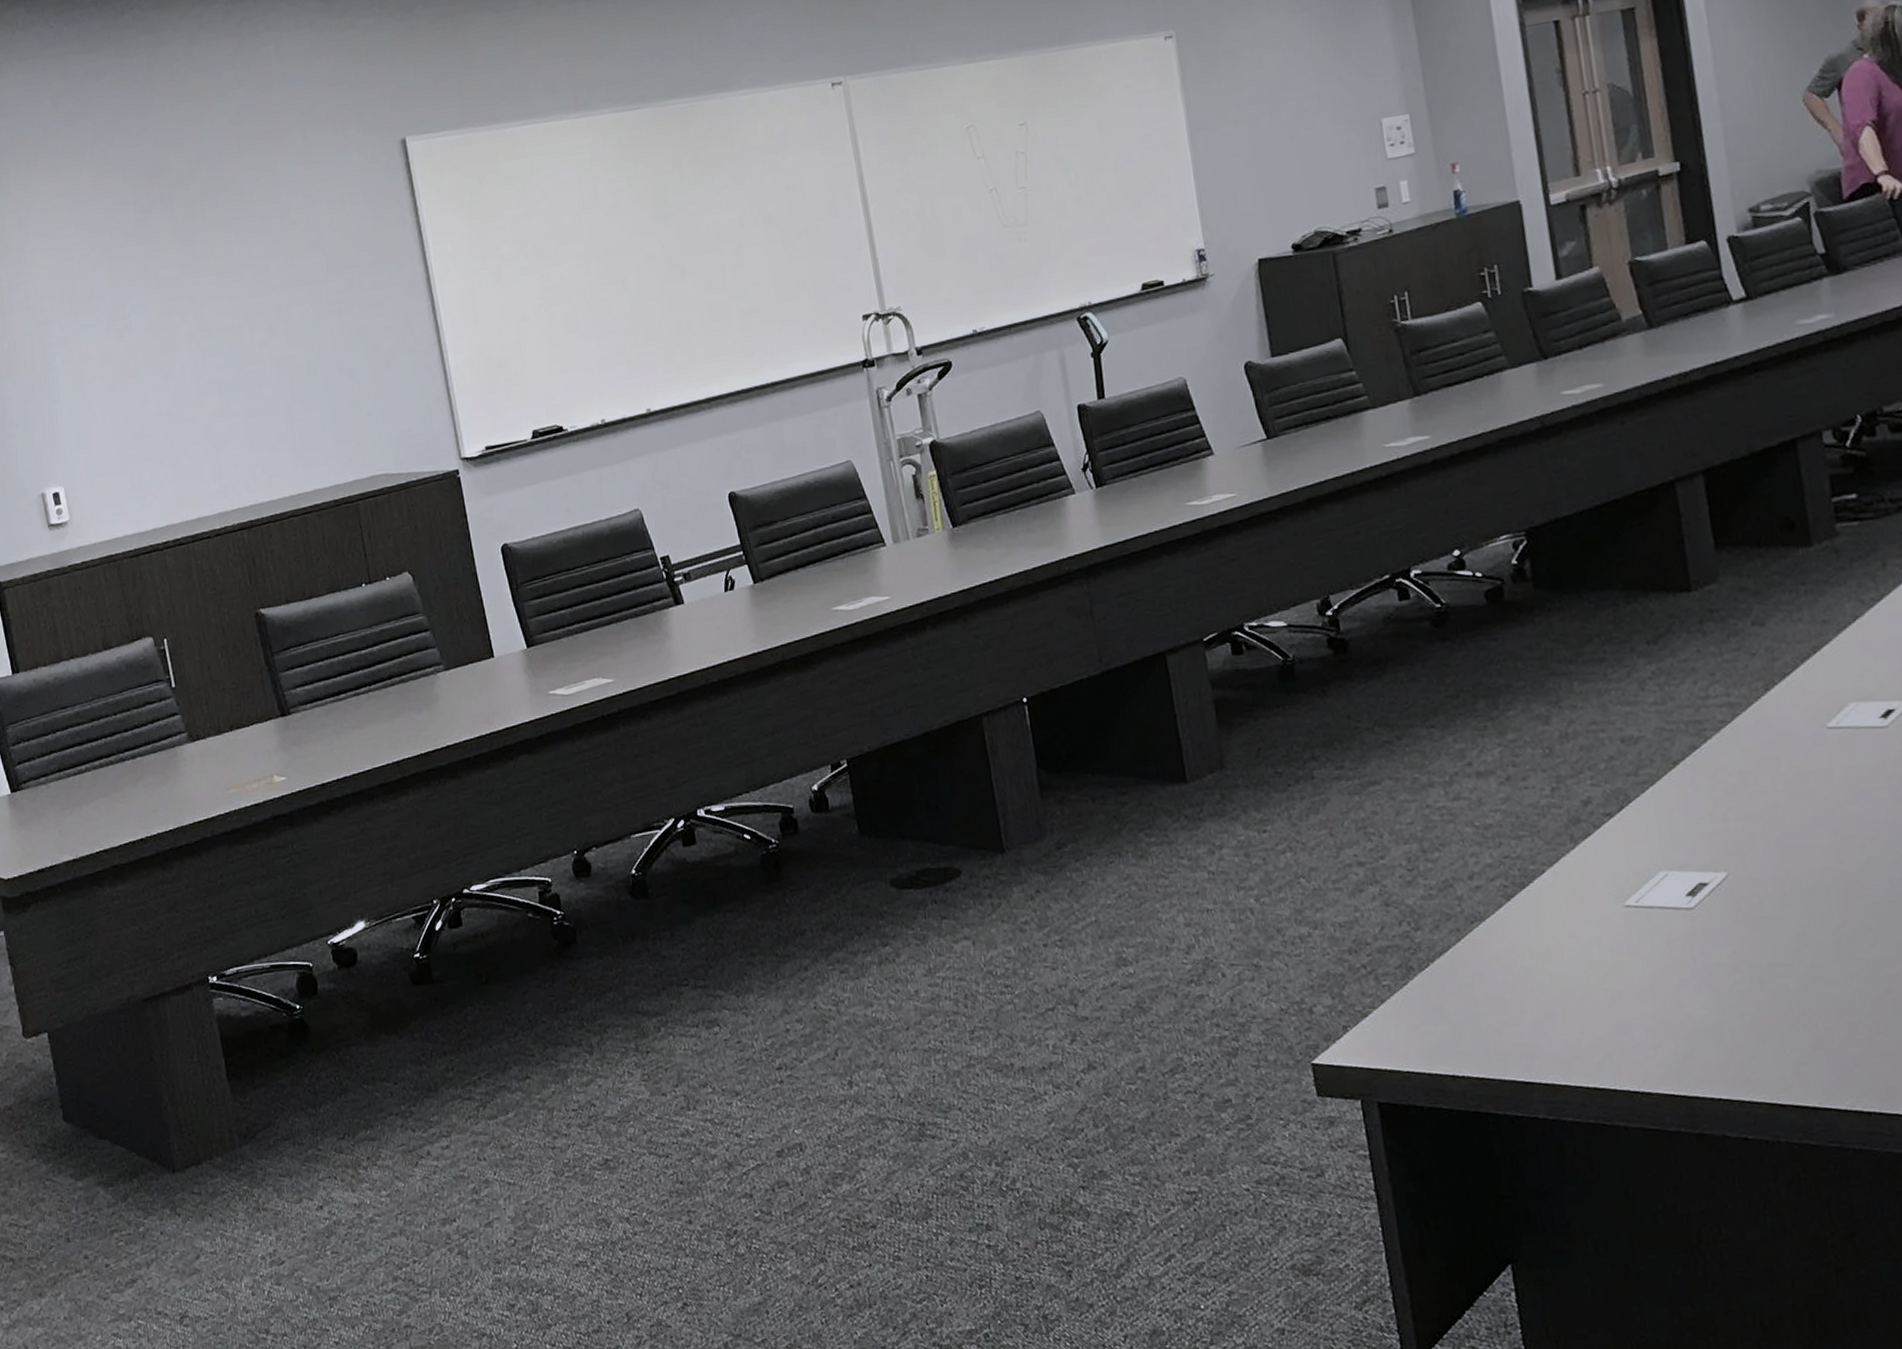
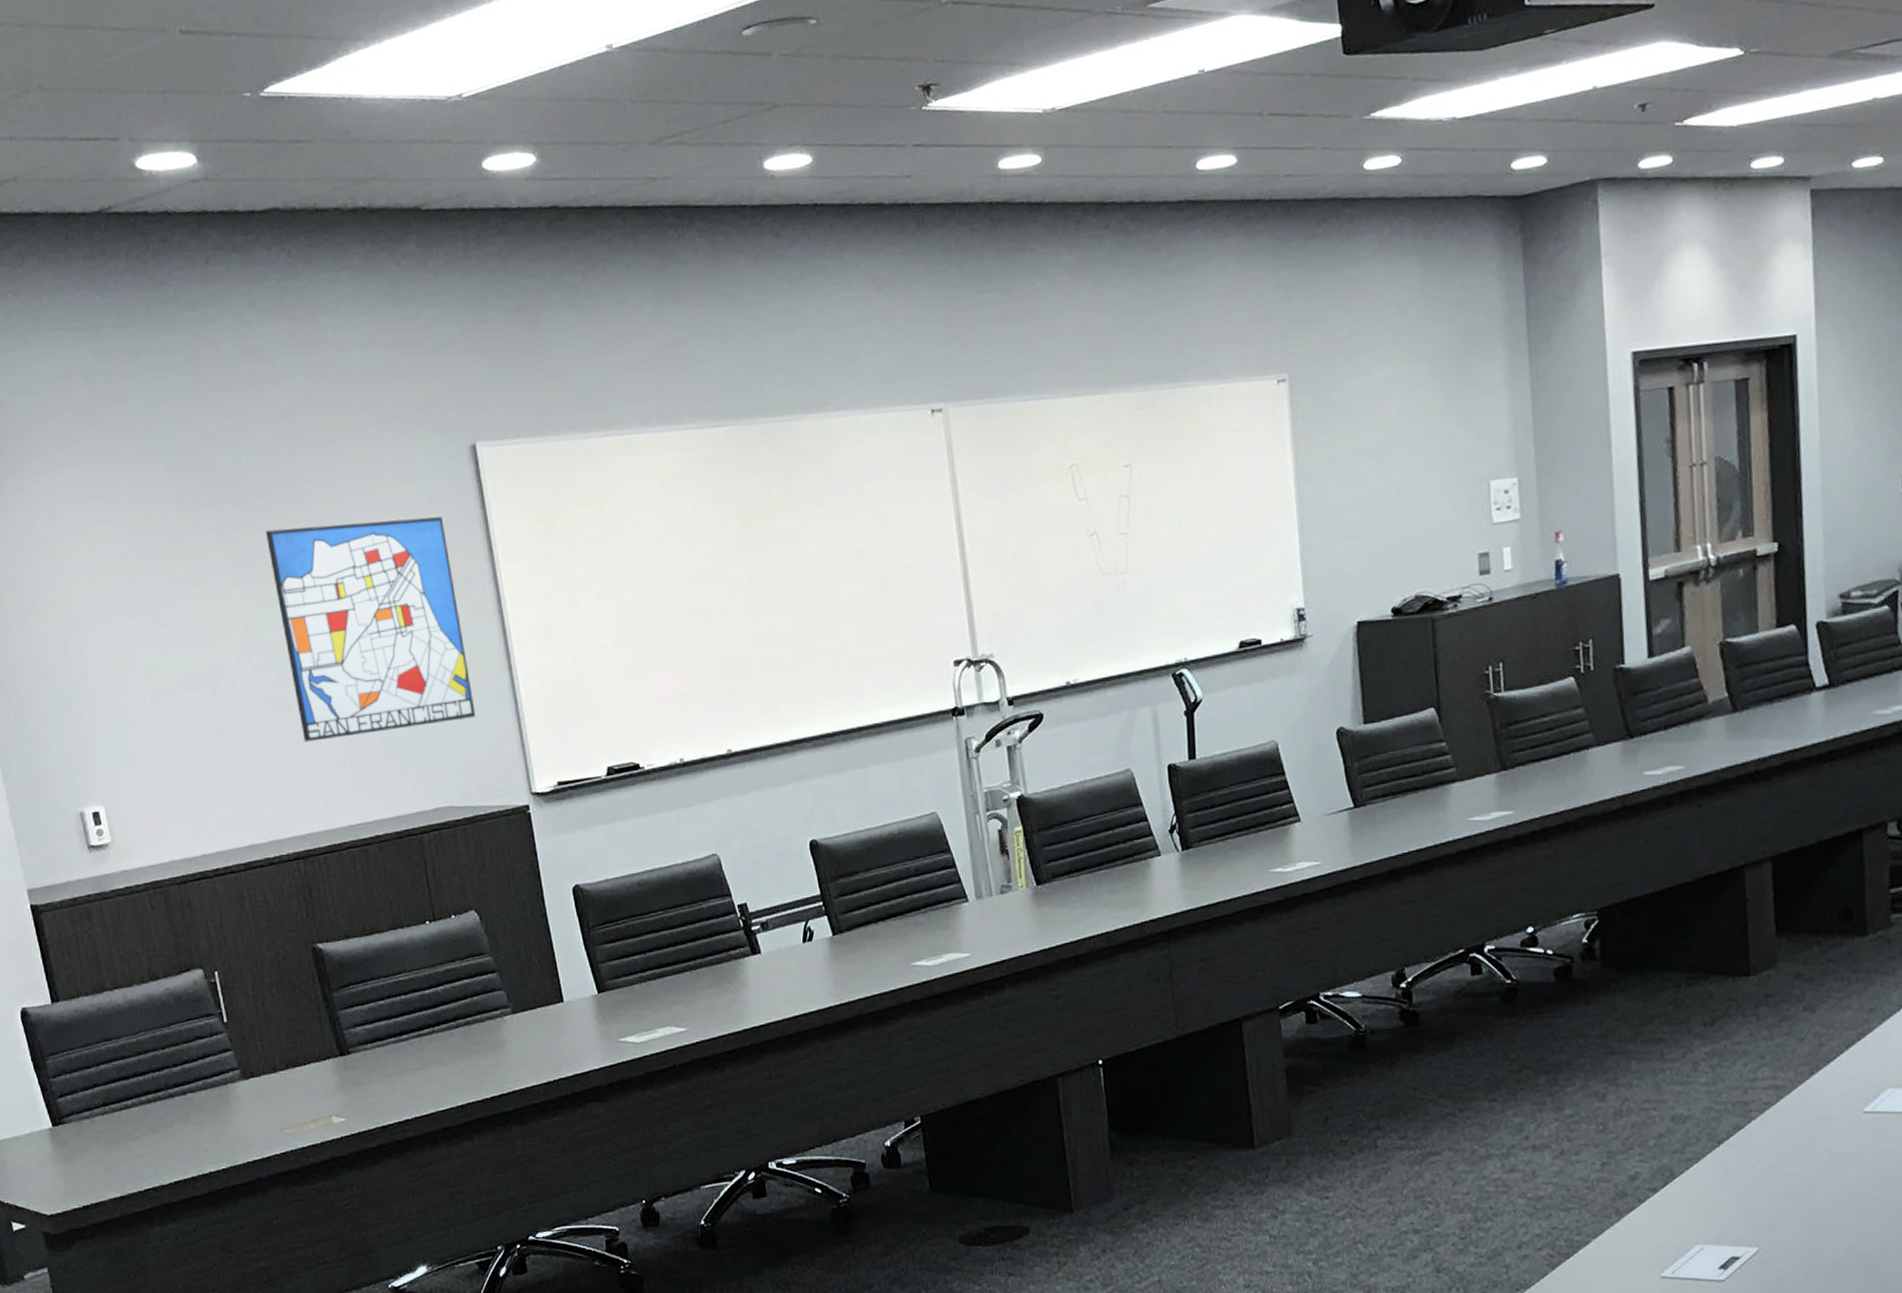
wall art: none [214,206,408,420] -> present [266,516,476,742]

